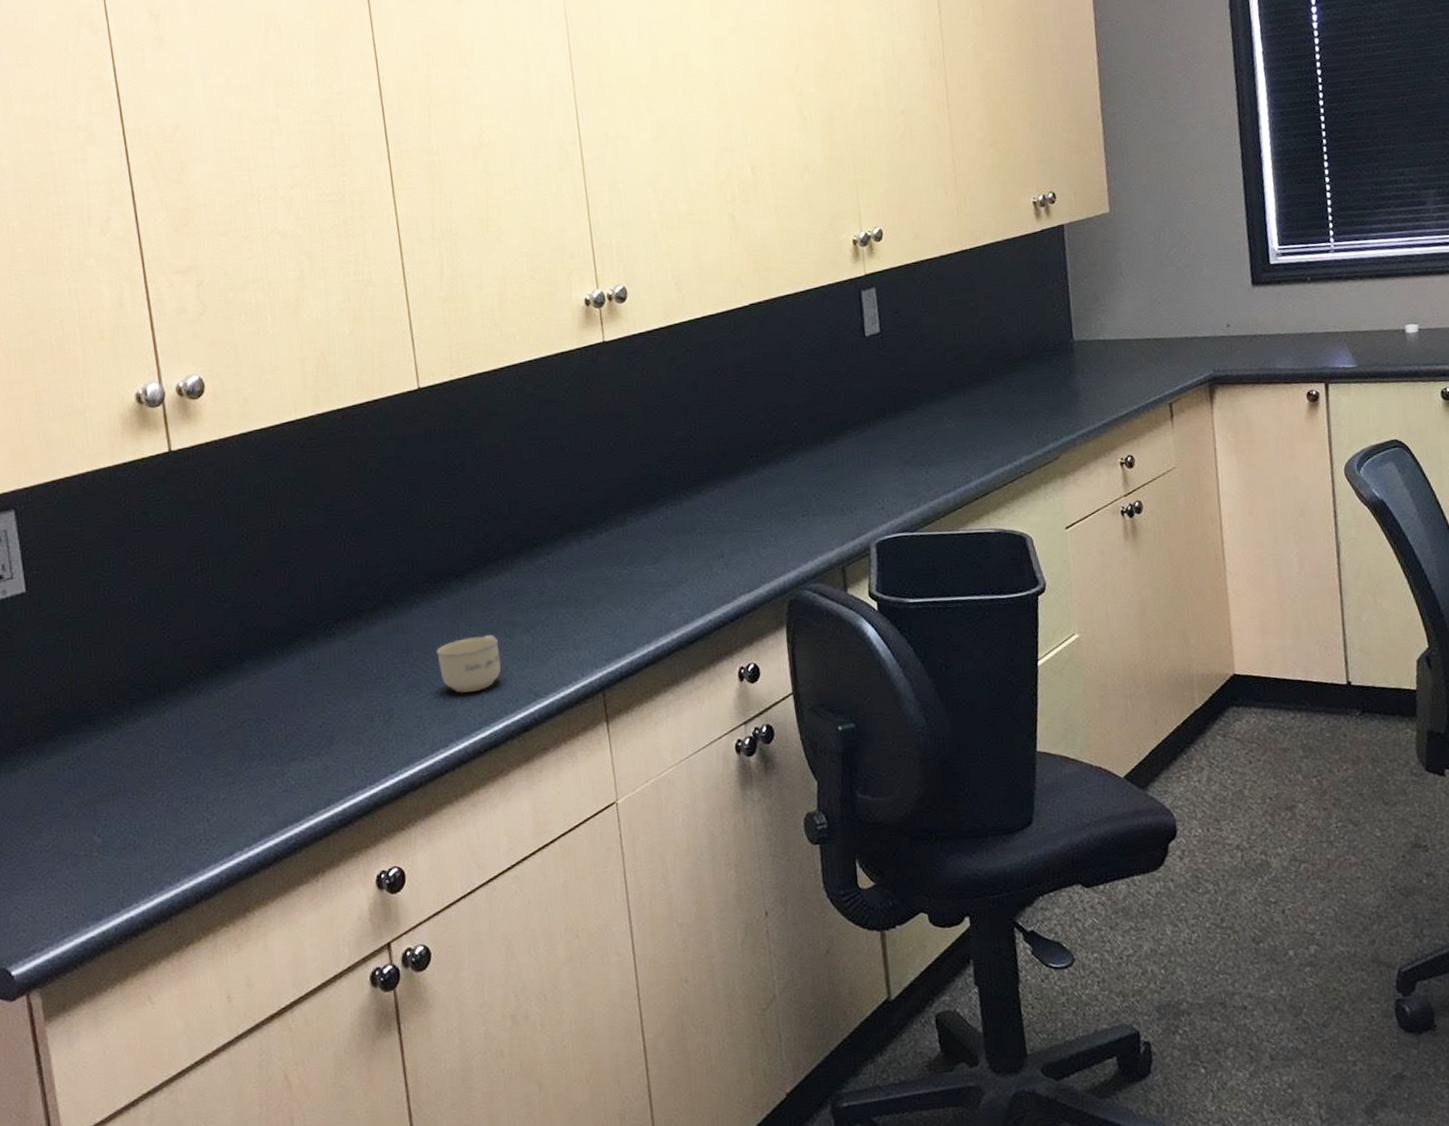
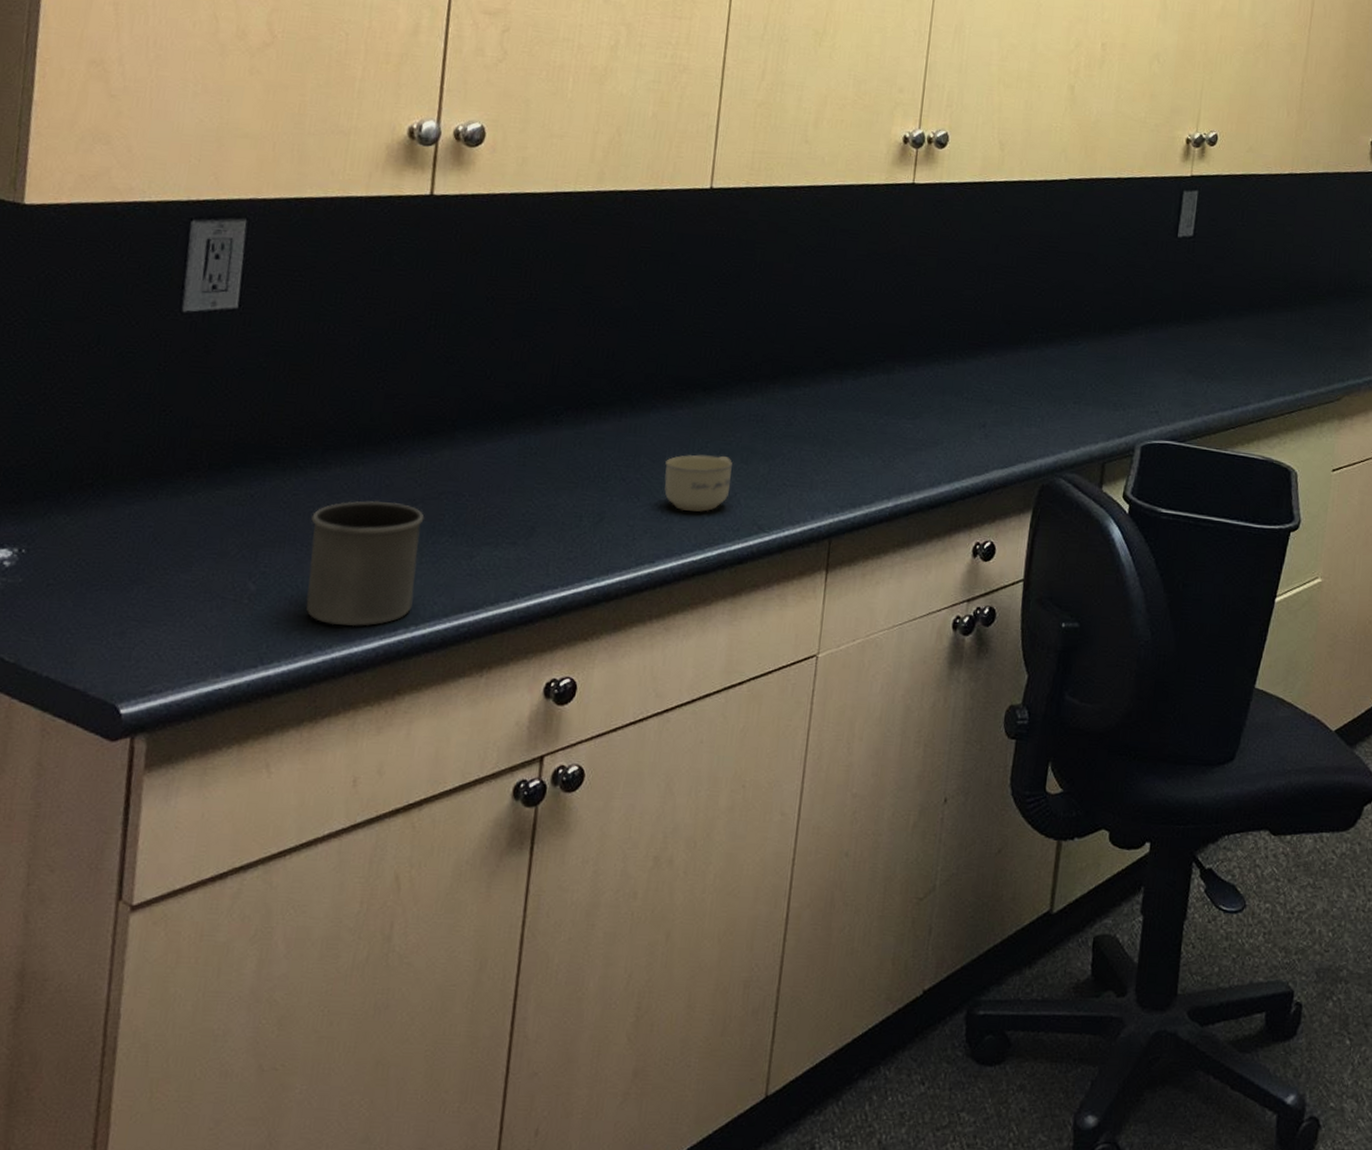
mug: none [135,738,242,861] -> present [306,500,425,627]

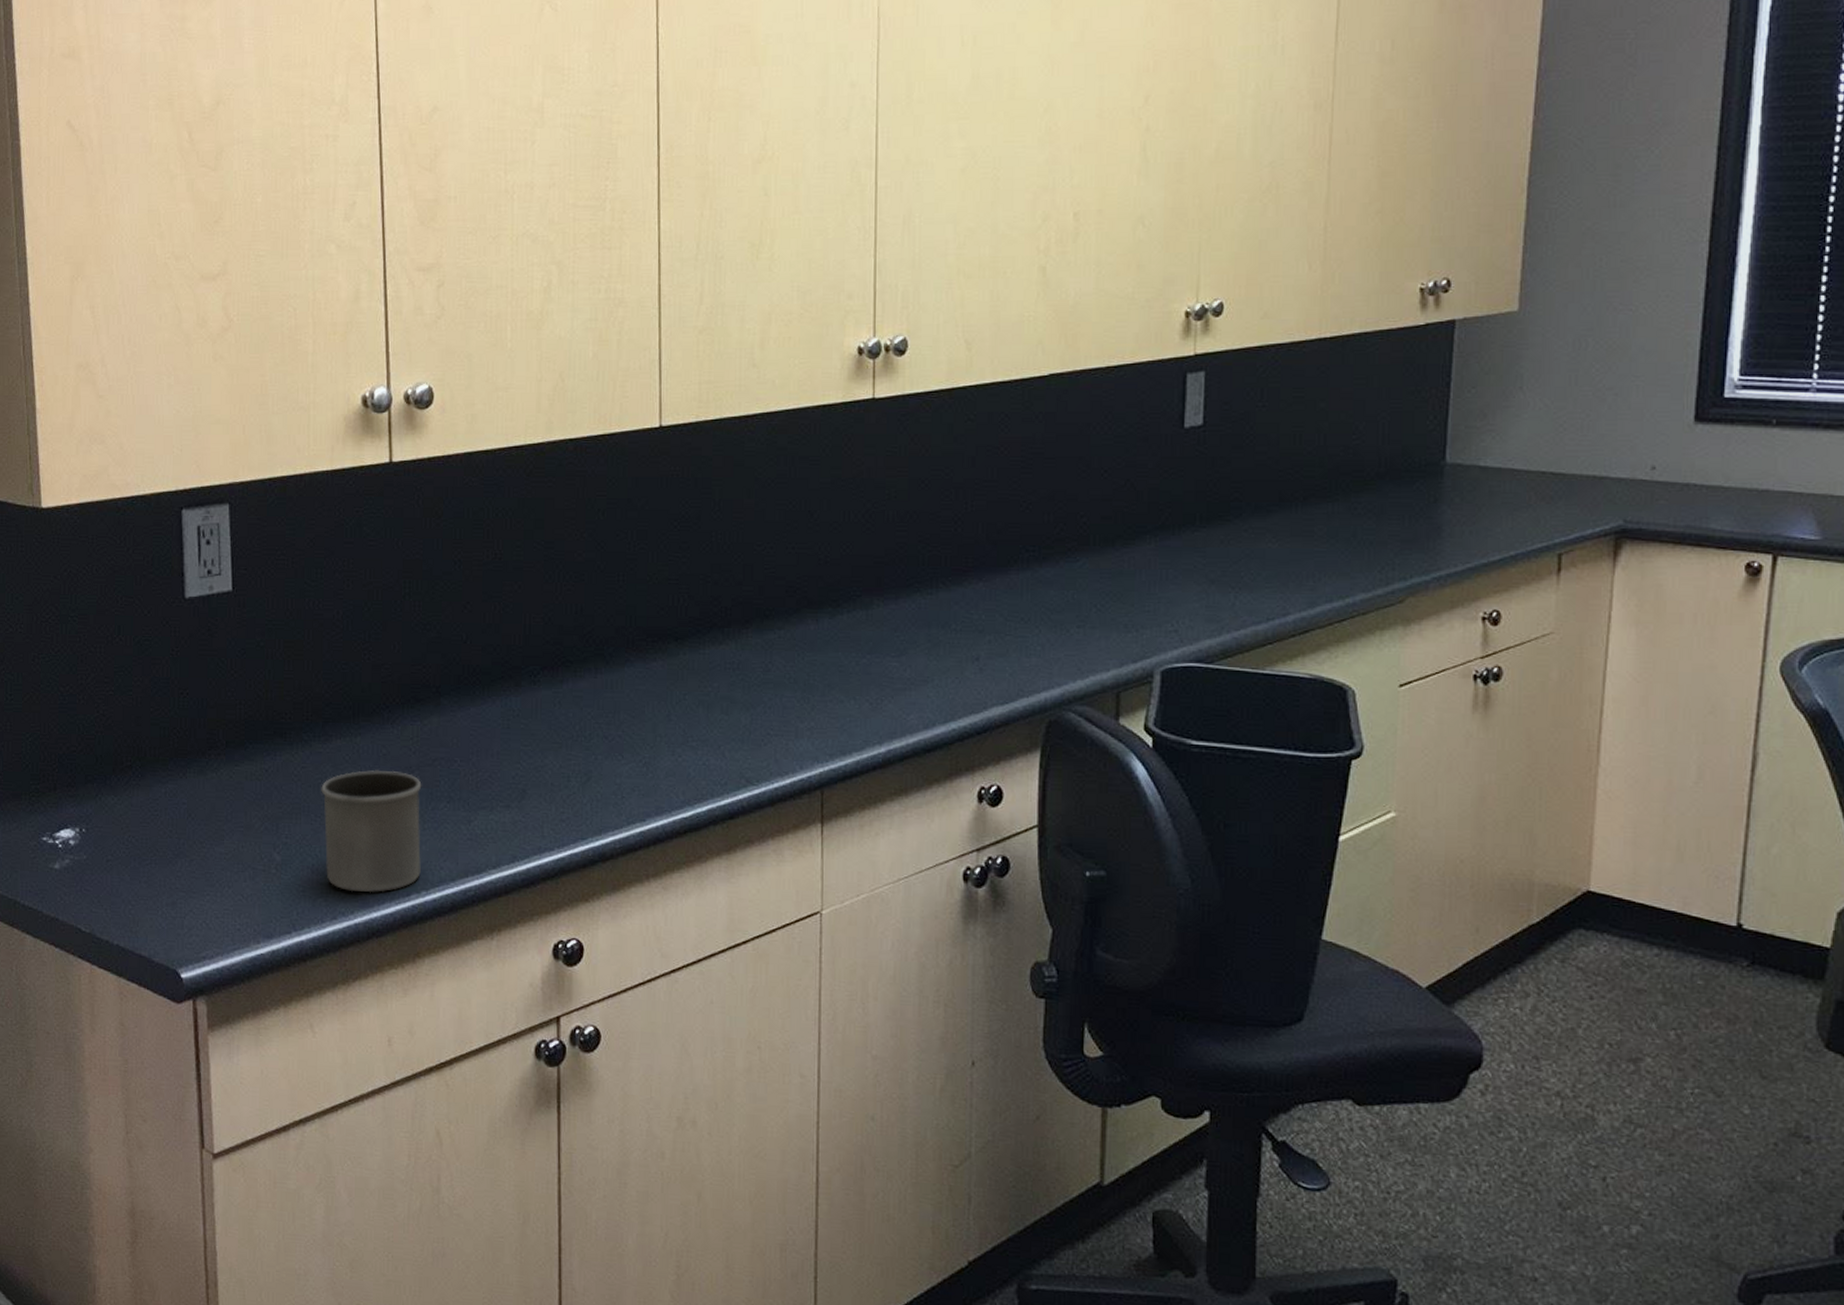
cup: present [664,454,733,512] -> none [645,707,713,767]

